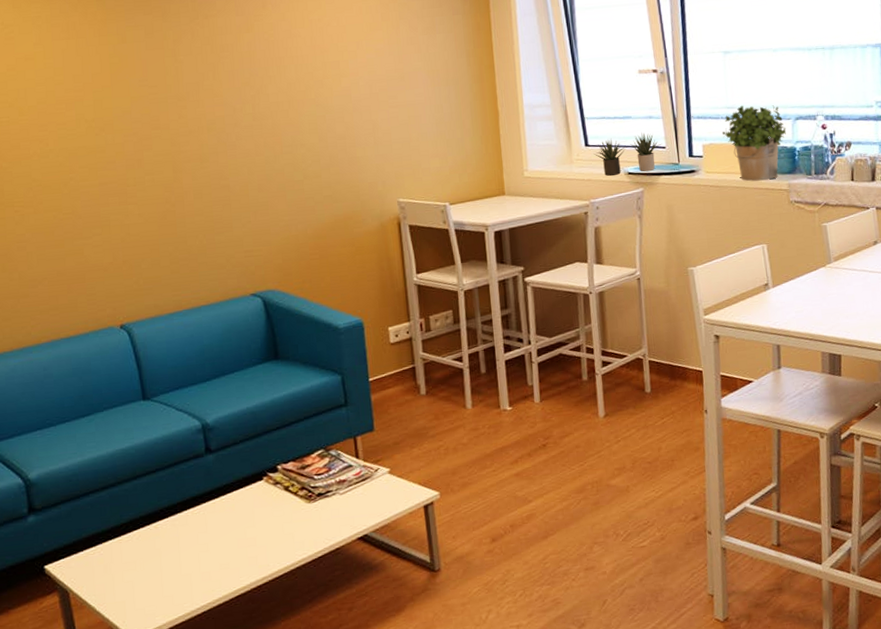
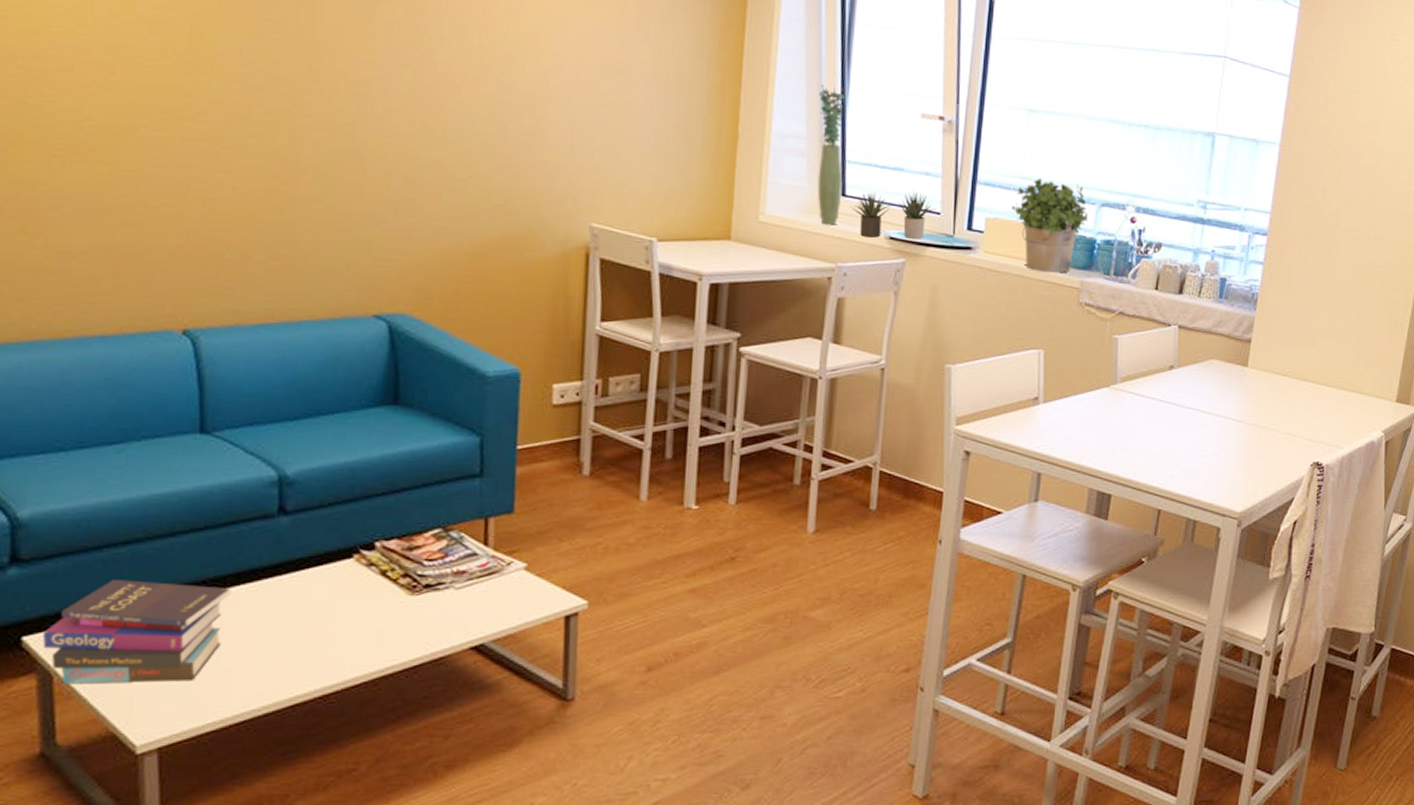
books: none [58,513,182,598] -> present [43,580,231,684]
vase: none [556,60,586,172] -> present [817,84,844,227]

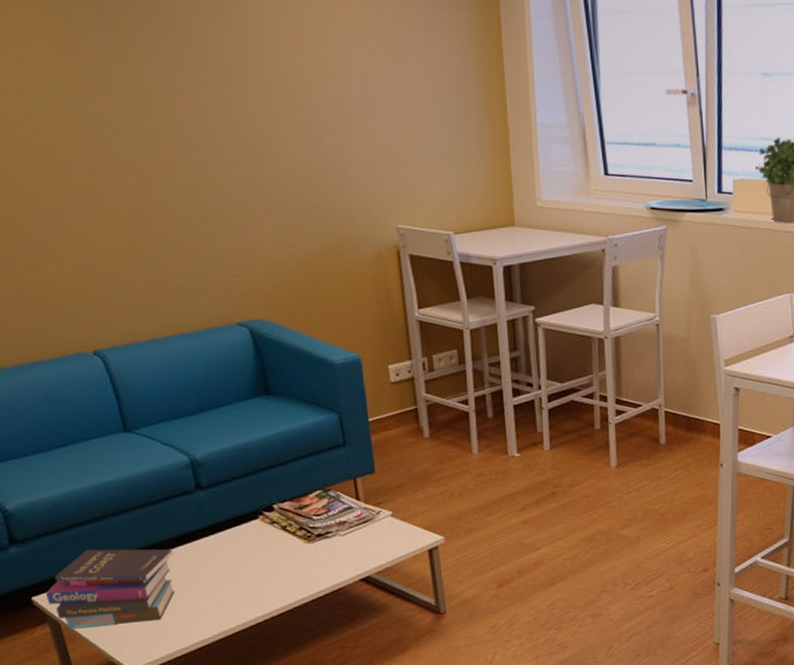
vase: present [817,84,844,227] -> none [574,74,605,204]
succulent plant: present [850,191,935,240] -> none [613,163,688,211]

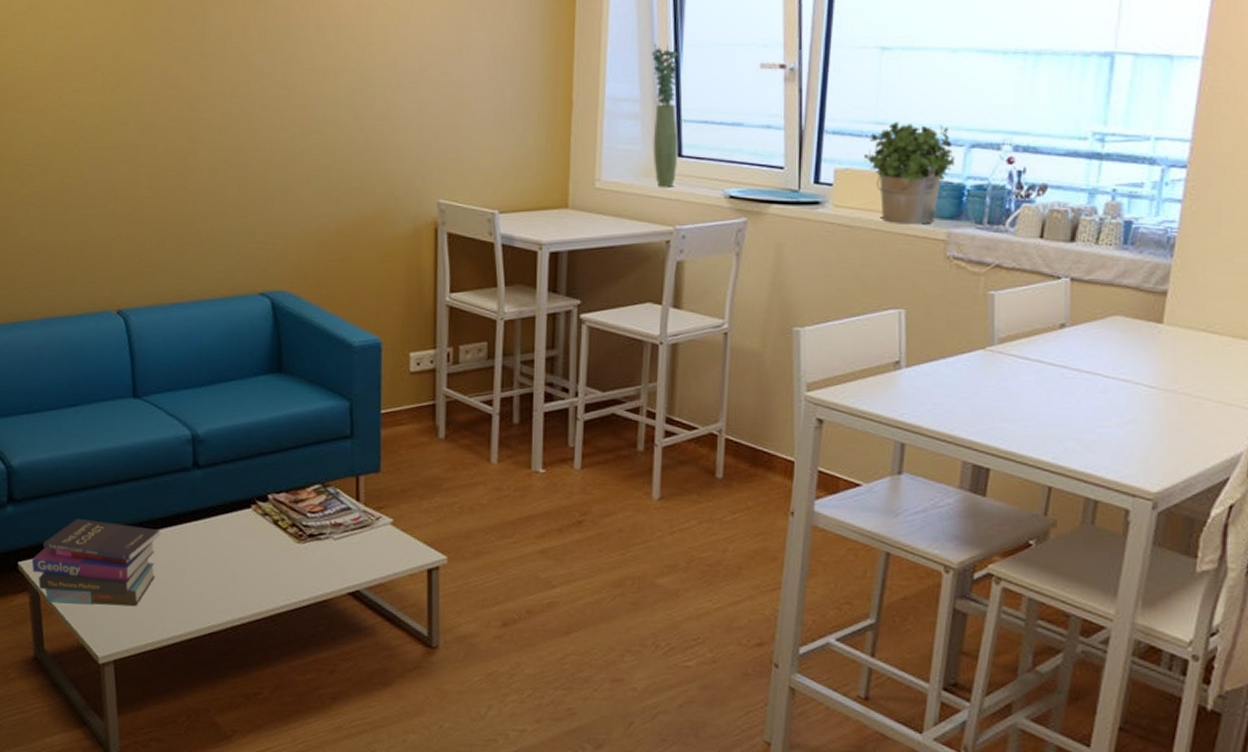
vase: none [574,74,605,204] -> present [652,43,679,189]

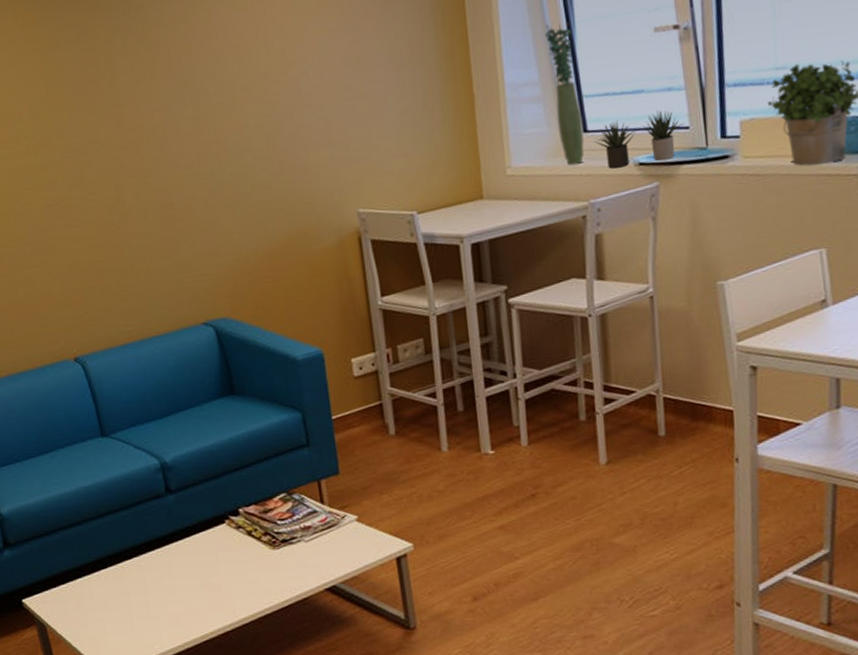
books: present [32,519,161,606] -> none [34,553,147,632]
succulent plant: none [687,146,778,199] -> present [594,110,683,170]

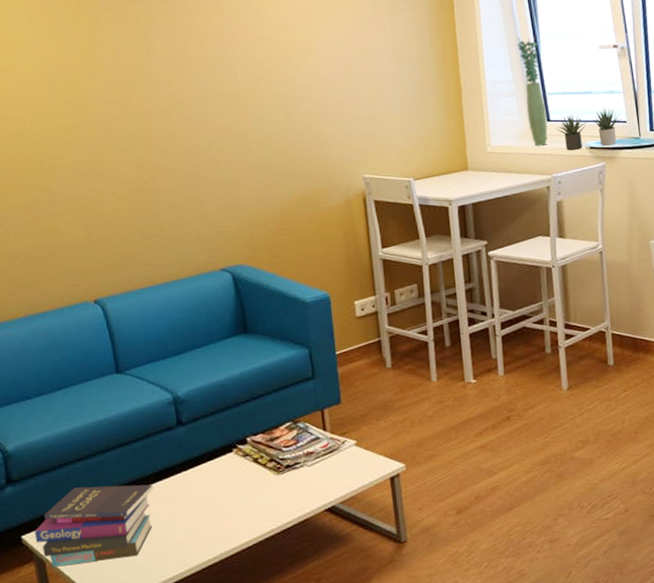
books: none [34,553,147,632] -> present [35,484,154,568]

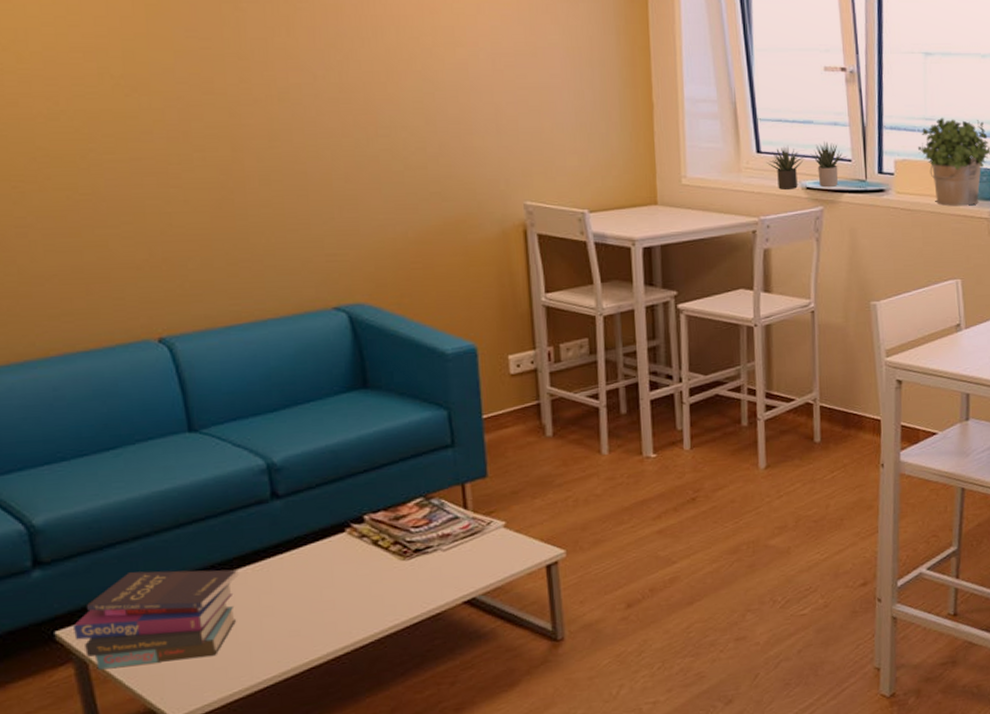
vase: present [517,37,548,147] -> none [725,48,757,183]

